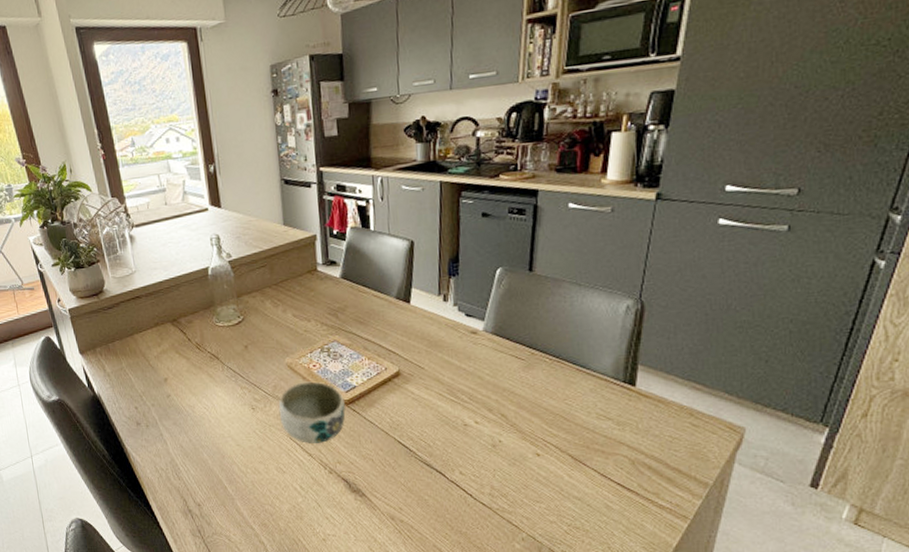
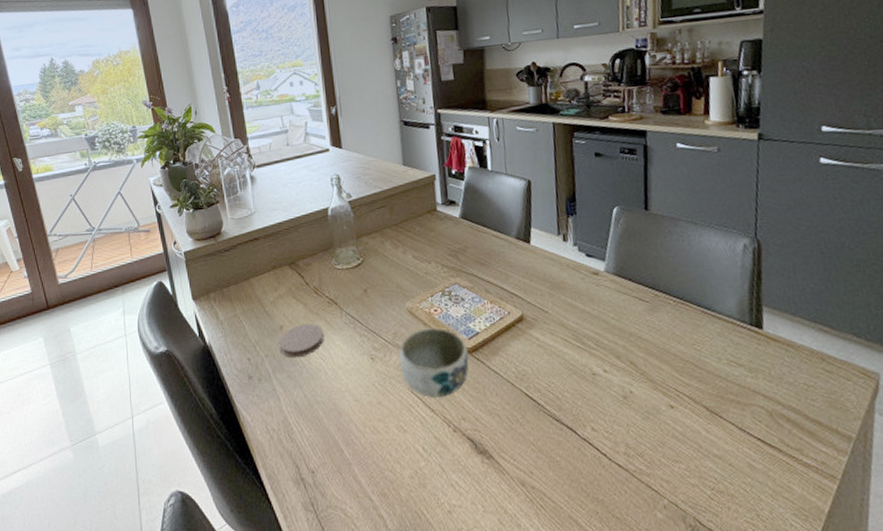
coaster: none [164,376,207,407] -> present [279,323,324,358]

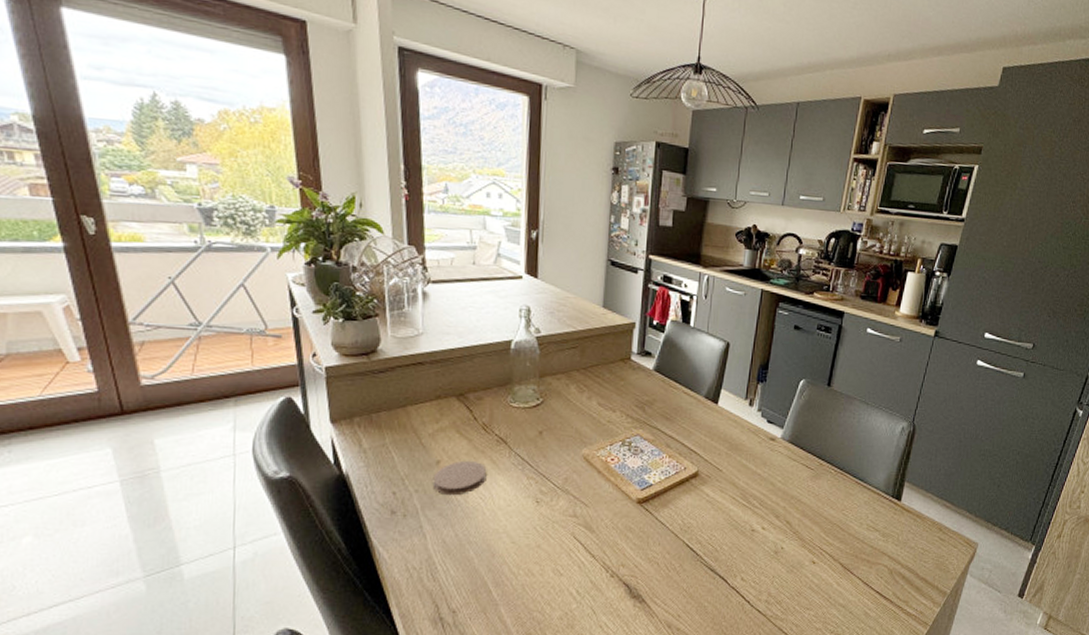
bowl: present [398,327,469,397] -> none [565,476,640,543]

